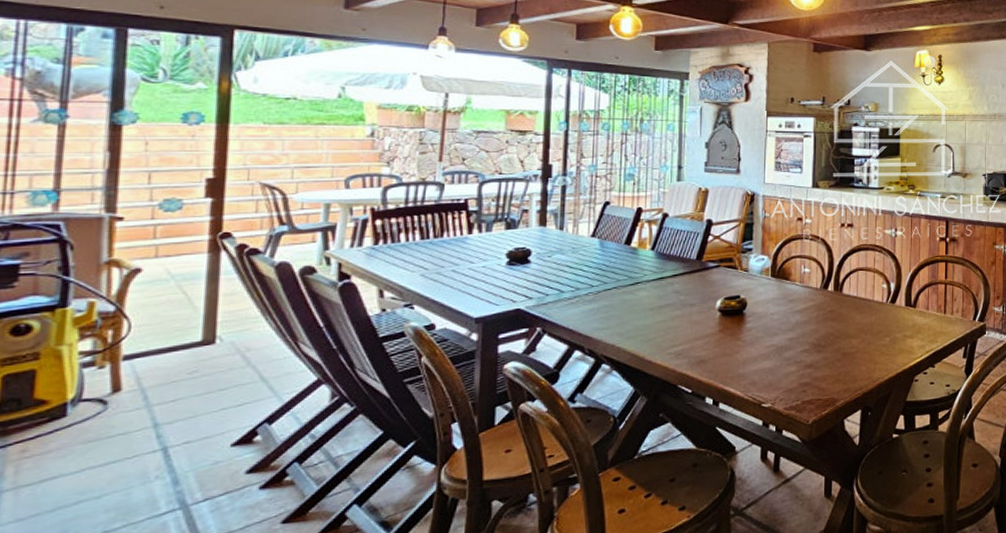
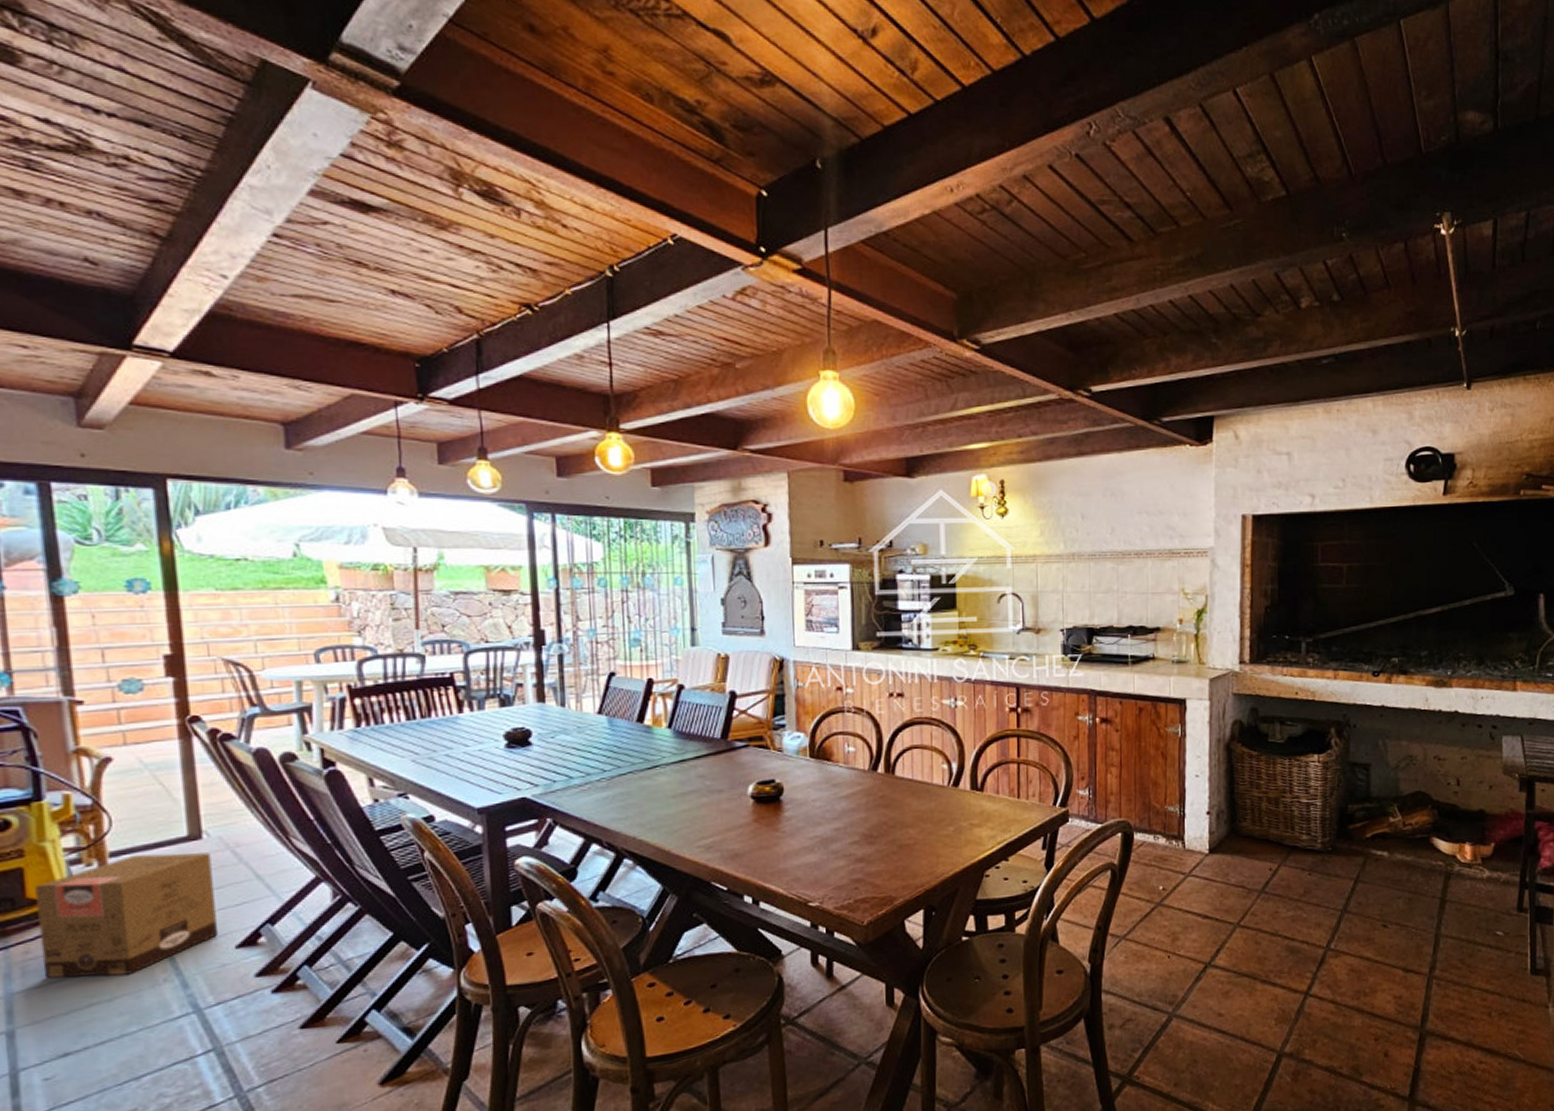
cardboard box: none [37,356,221,477] -> present [35,852,219,979]

